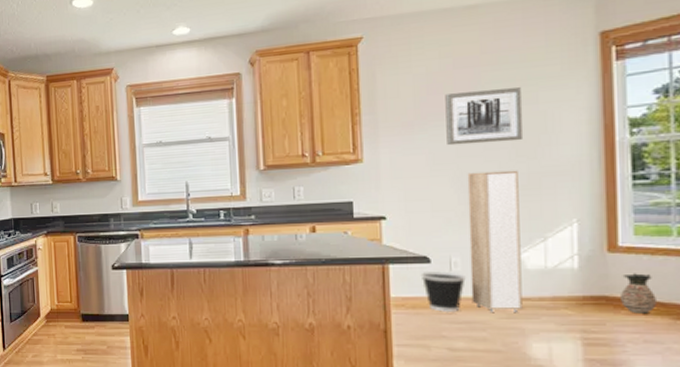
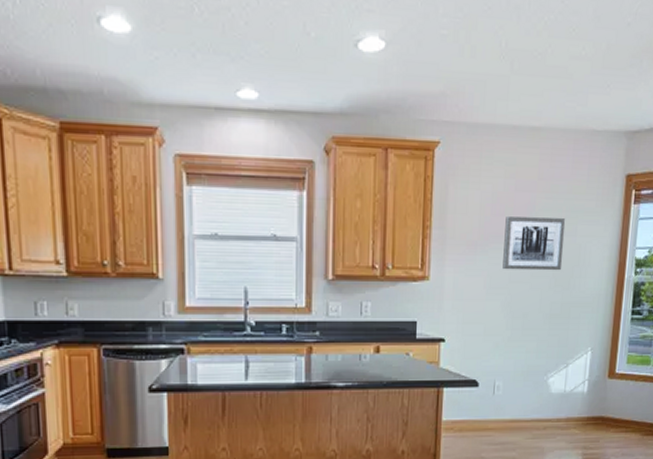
wastebasket: present [420,271,466,312] -> none [469,395,505,434]
cabinet: present [467,170,523,313] -> none [507,298,554,434]
ceramic jug: present [621,273,656,314] -> none [611,396,634,431]

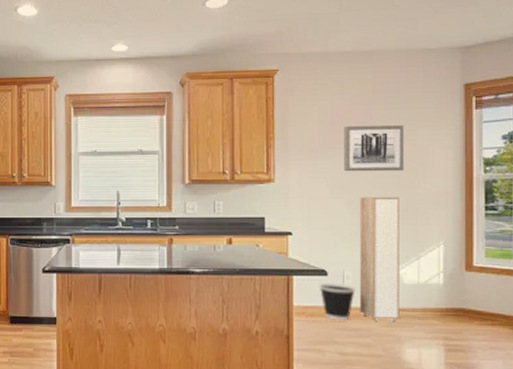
wastebasket: none [469,395,505,434] -> present [319,283,355,320]
cabinet: none [507,298,554,434] -> present [359,196,400,322]

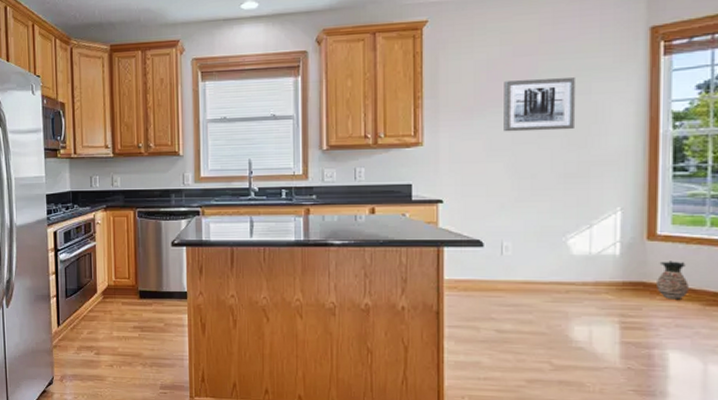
wastebasket: present [319,283,355,320] -> none [473,255,515,295]
cabinet: present [359,196,400,322] -> none [520,158,569,297]
ceramic jug: none [474,289,500,324] -> present [657,261,689,299]

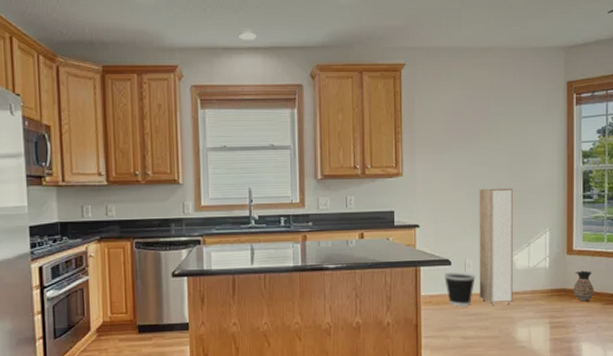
wastebasket: none [473,255,515,295] -> present [443,272,475,307]
wall art: present [504,76,577,132] -> none [465,119,518,165]
cabinet: none [520,158,569,297] -> present [479,188,513,306]

